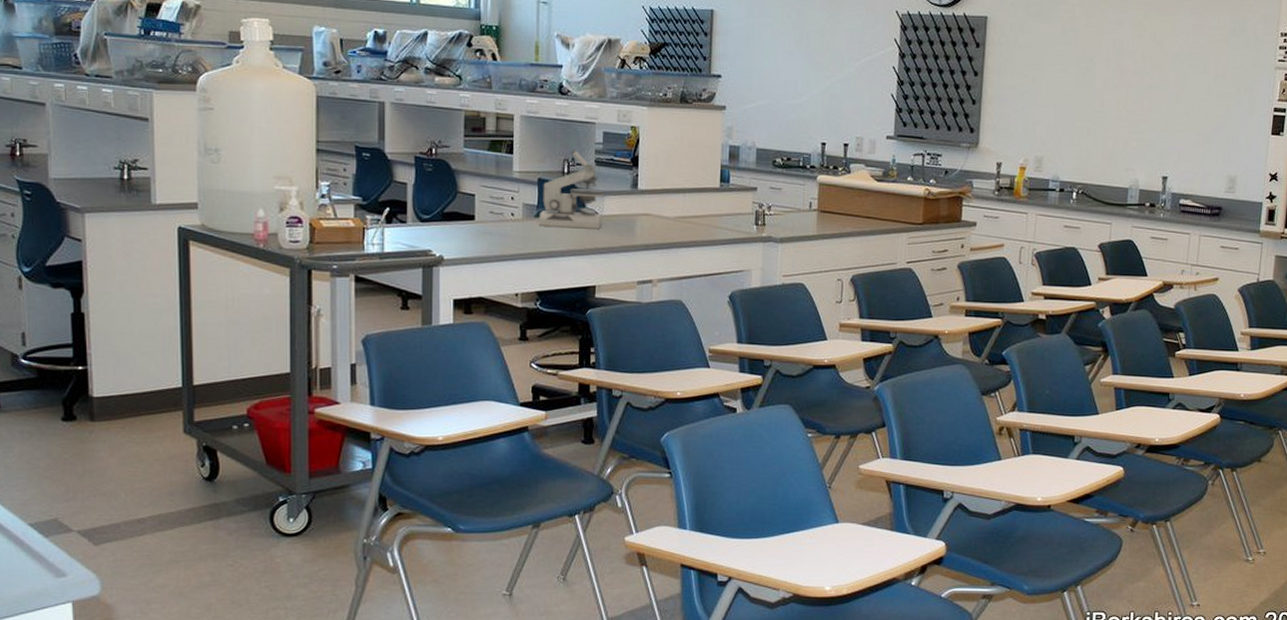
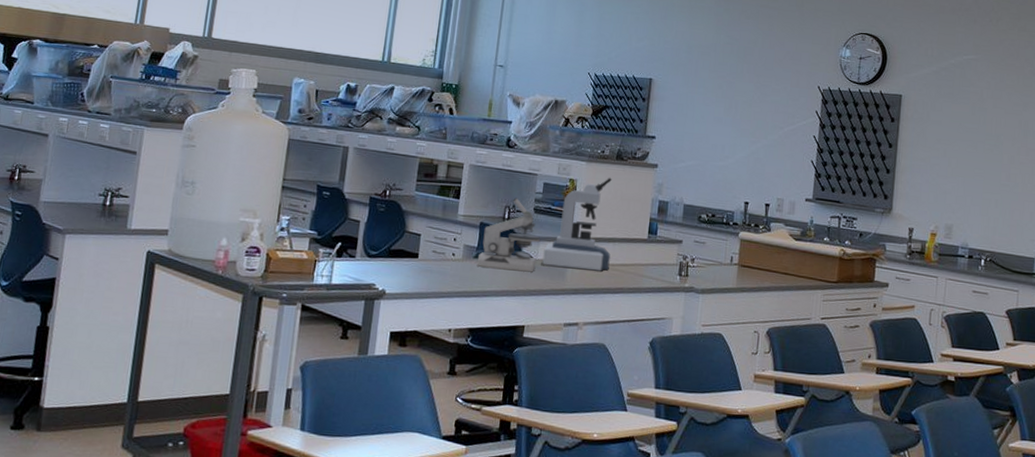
microscope: none [608,122,681,226] -> present [541,177,612,273]

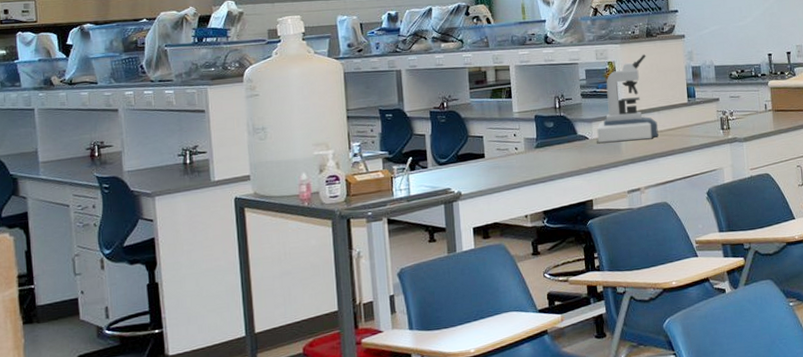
microscope: present [476,197,541,272] -> none [538,87,593,156]

